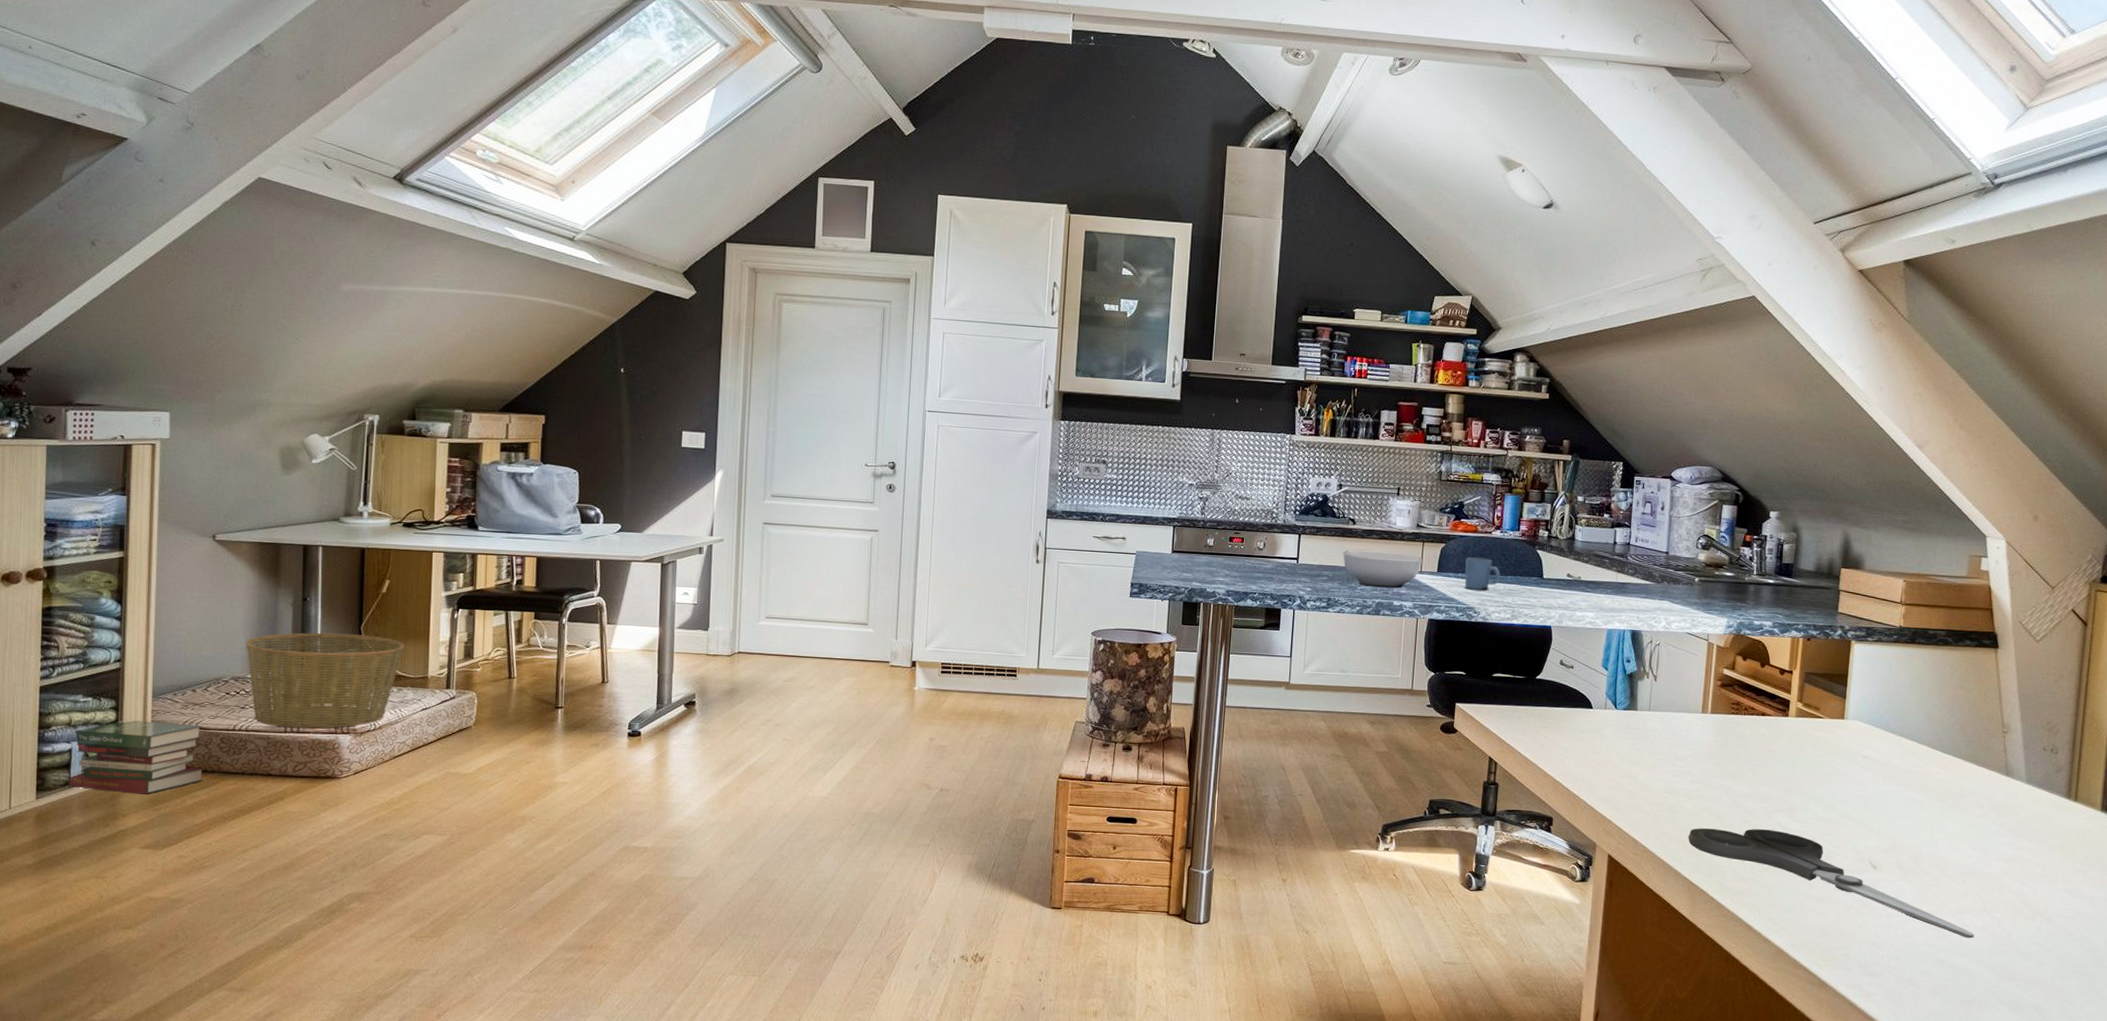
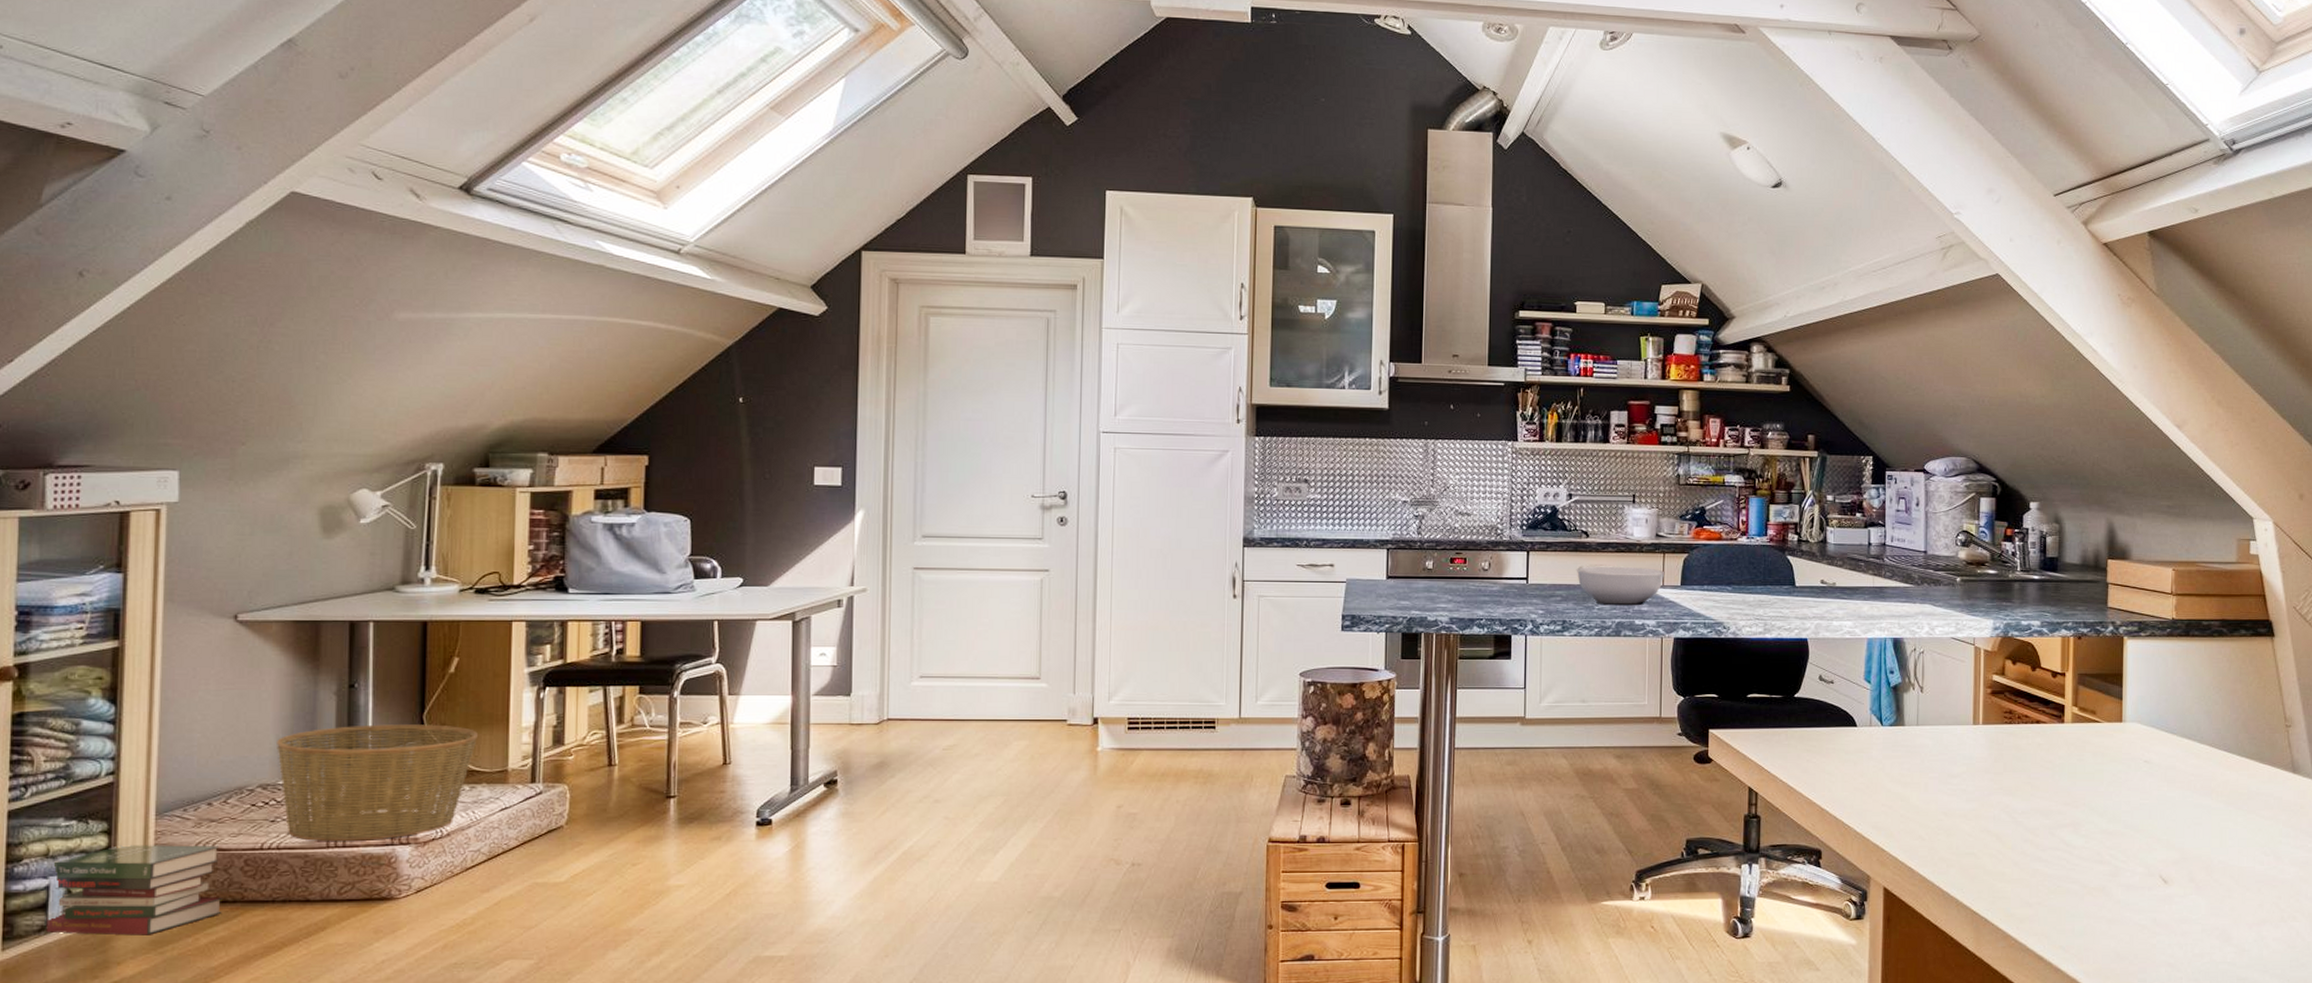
mug: present [1464,557,1501,592] -> none [1711,567,1749,604]
scissors: present [1688,828,1974,939] -> none [1967,848,2273,953]

